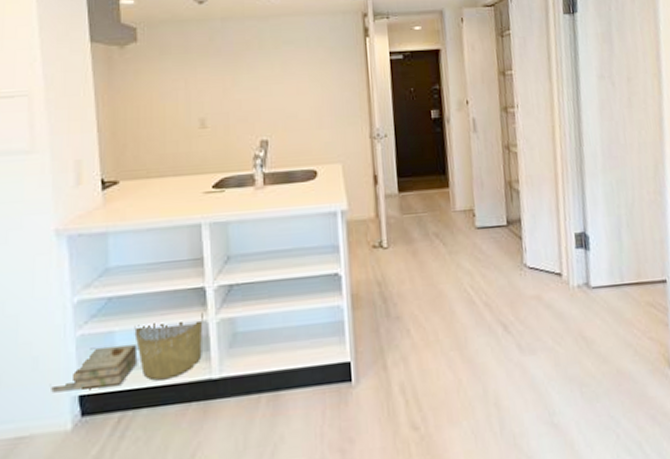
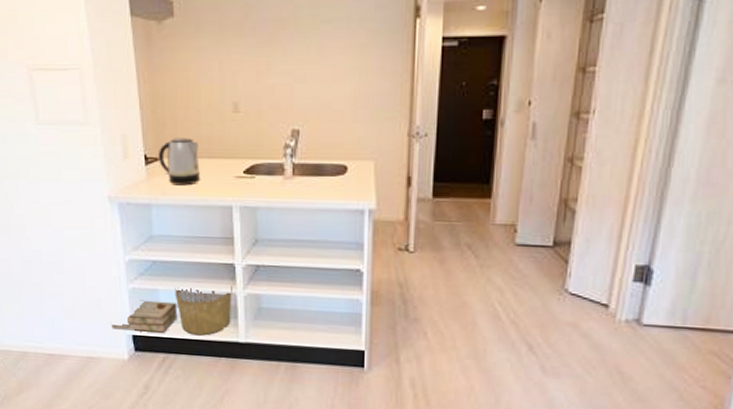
kettle: none [118,157,166,209] -> present [159,138,201,186]

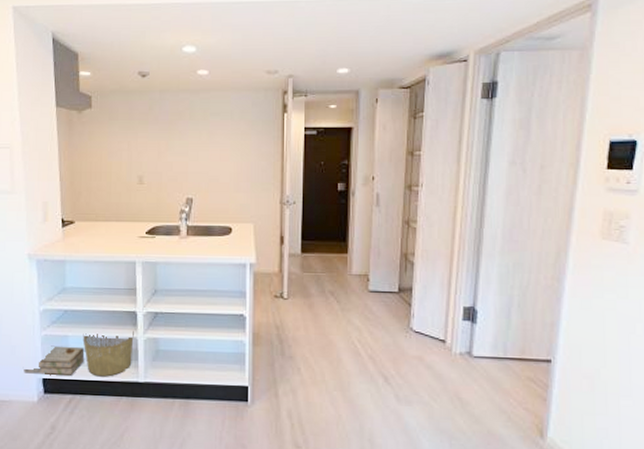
kettle: present [159,138,201,186] -> none [74,204,110,245]

